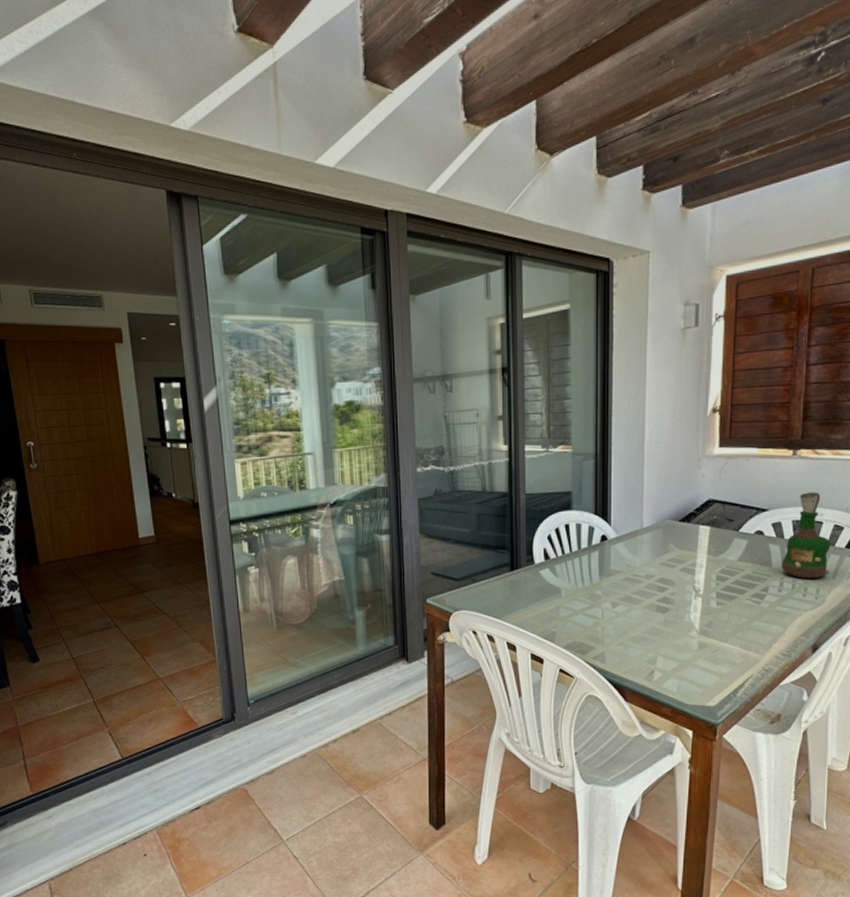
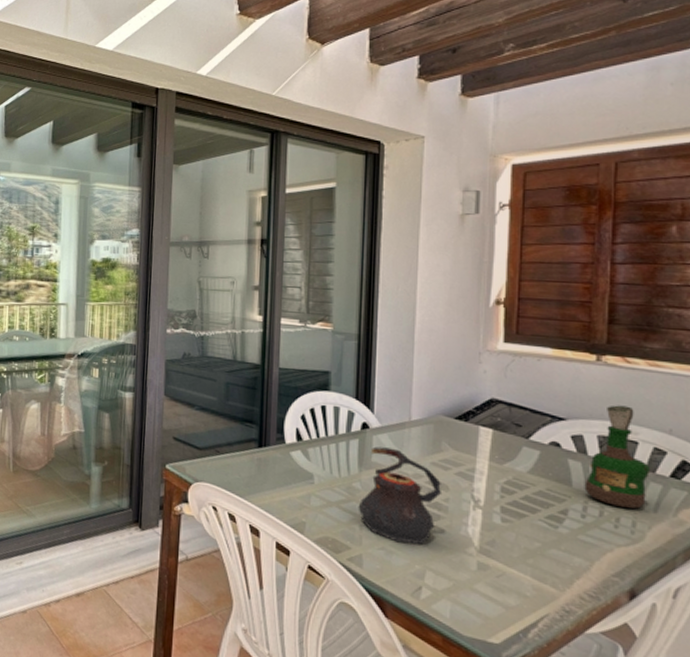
teapot: none [600,555,669,637] -> present [358,446,441,546]

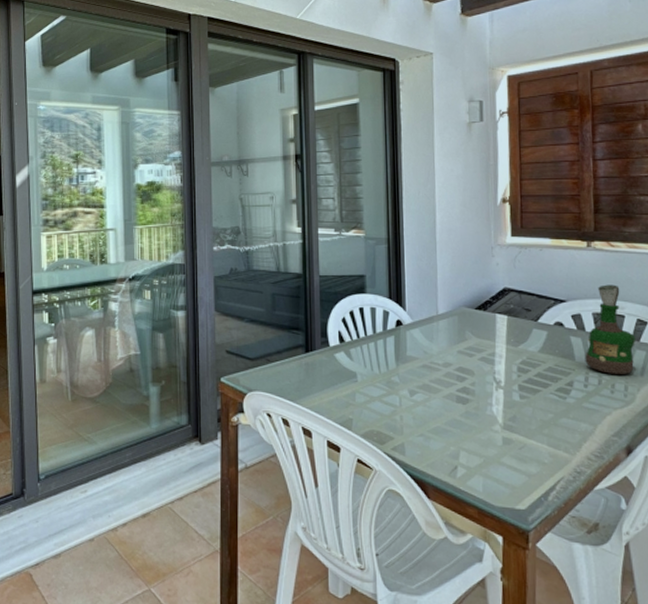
teapot: present [358,446,441,546] -> none [397,341,468,428]

